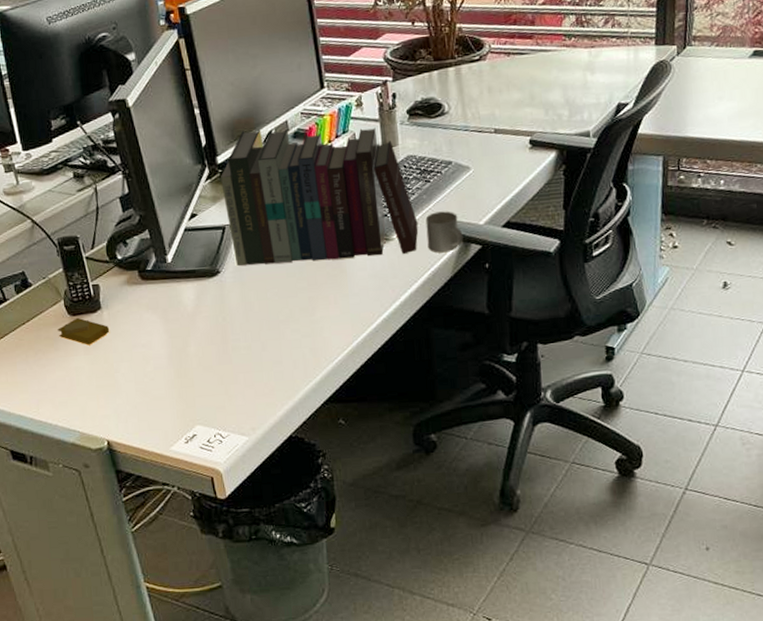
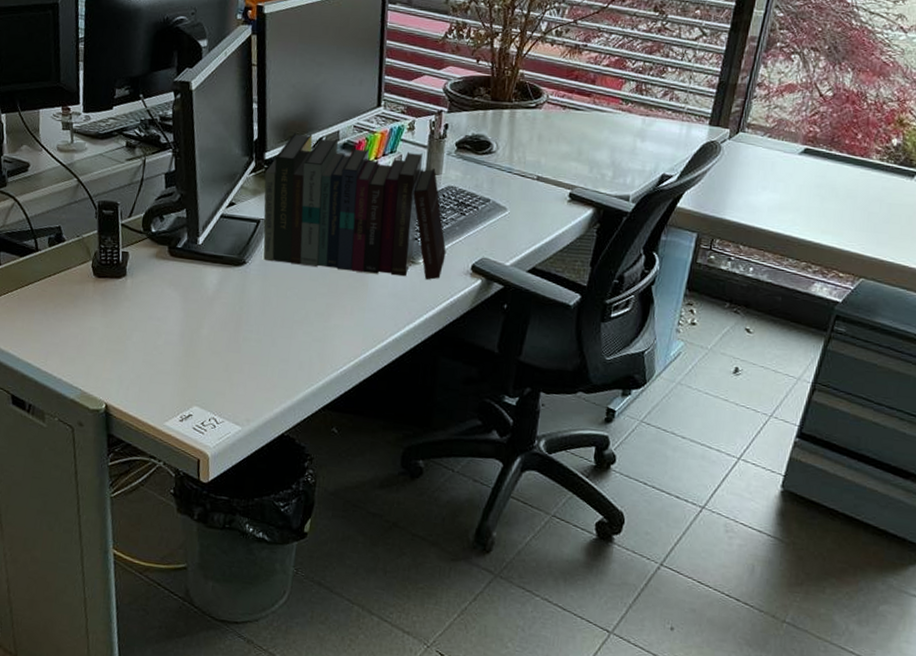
sticky notes: present [57,317,110,345] -> none [80,280,130,309]
mug: present [425,211,464,253] -> none [451,245,488,287]

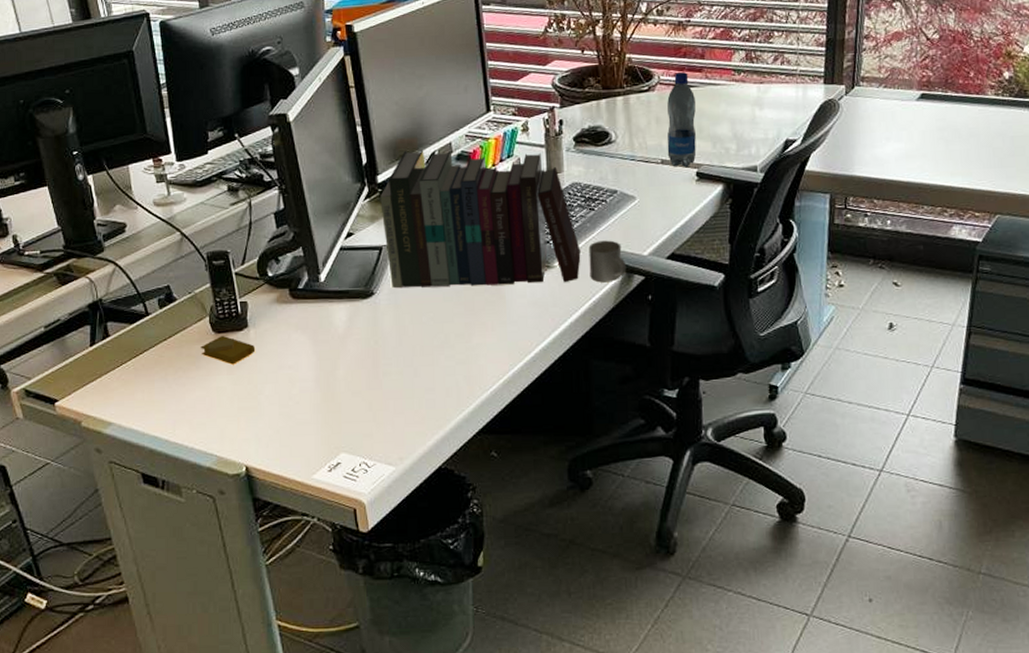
sticky notes: none [80,280,130,309] -> present [201,335,256,365]
mug: none [451,245,488,287] -> present [588,240,627,283]
bottle: none [544,94,580,188] -> present [667,72,697,168]

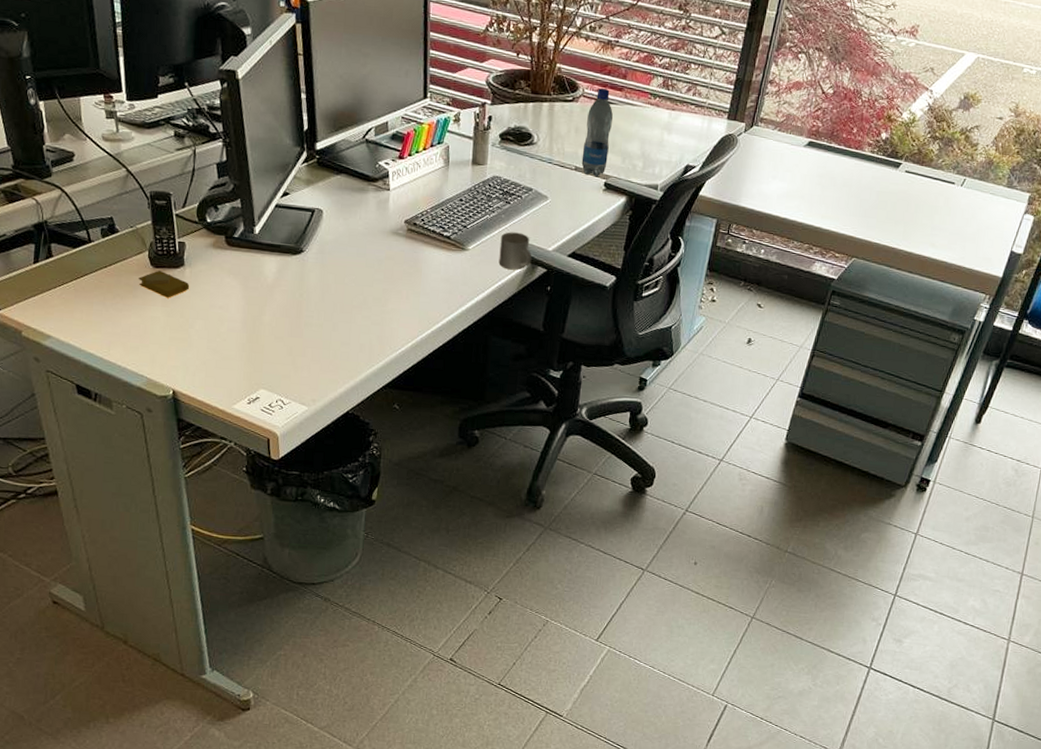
books: present [380,150,581,289] -> none [317,122,494,265]

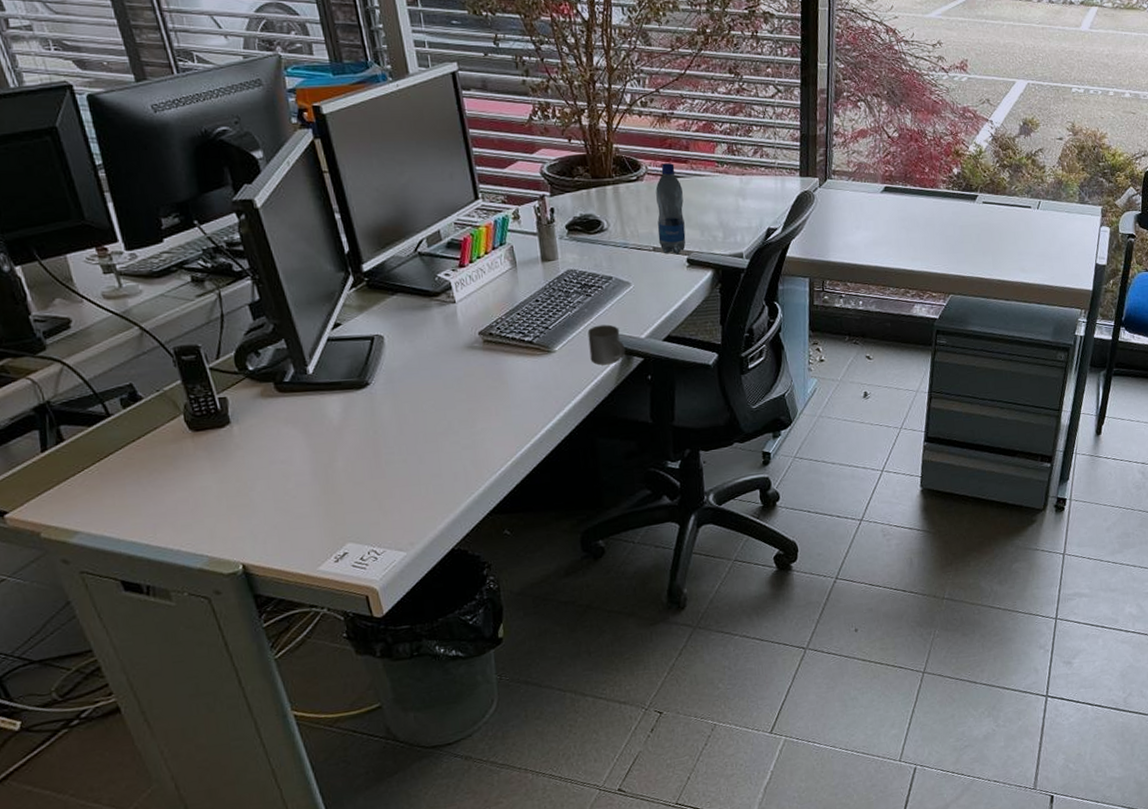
sticky notes: present [138,270,190,298] -> none [177,433,242,463]

